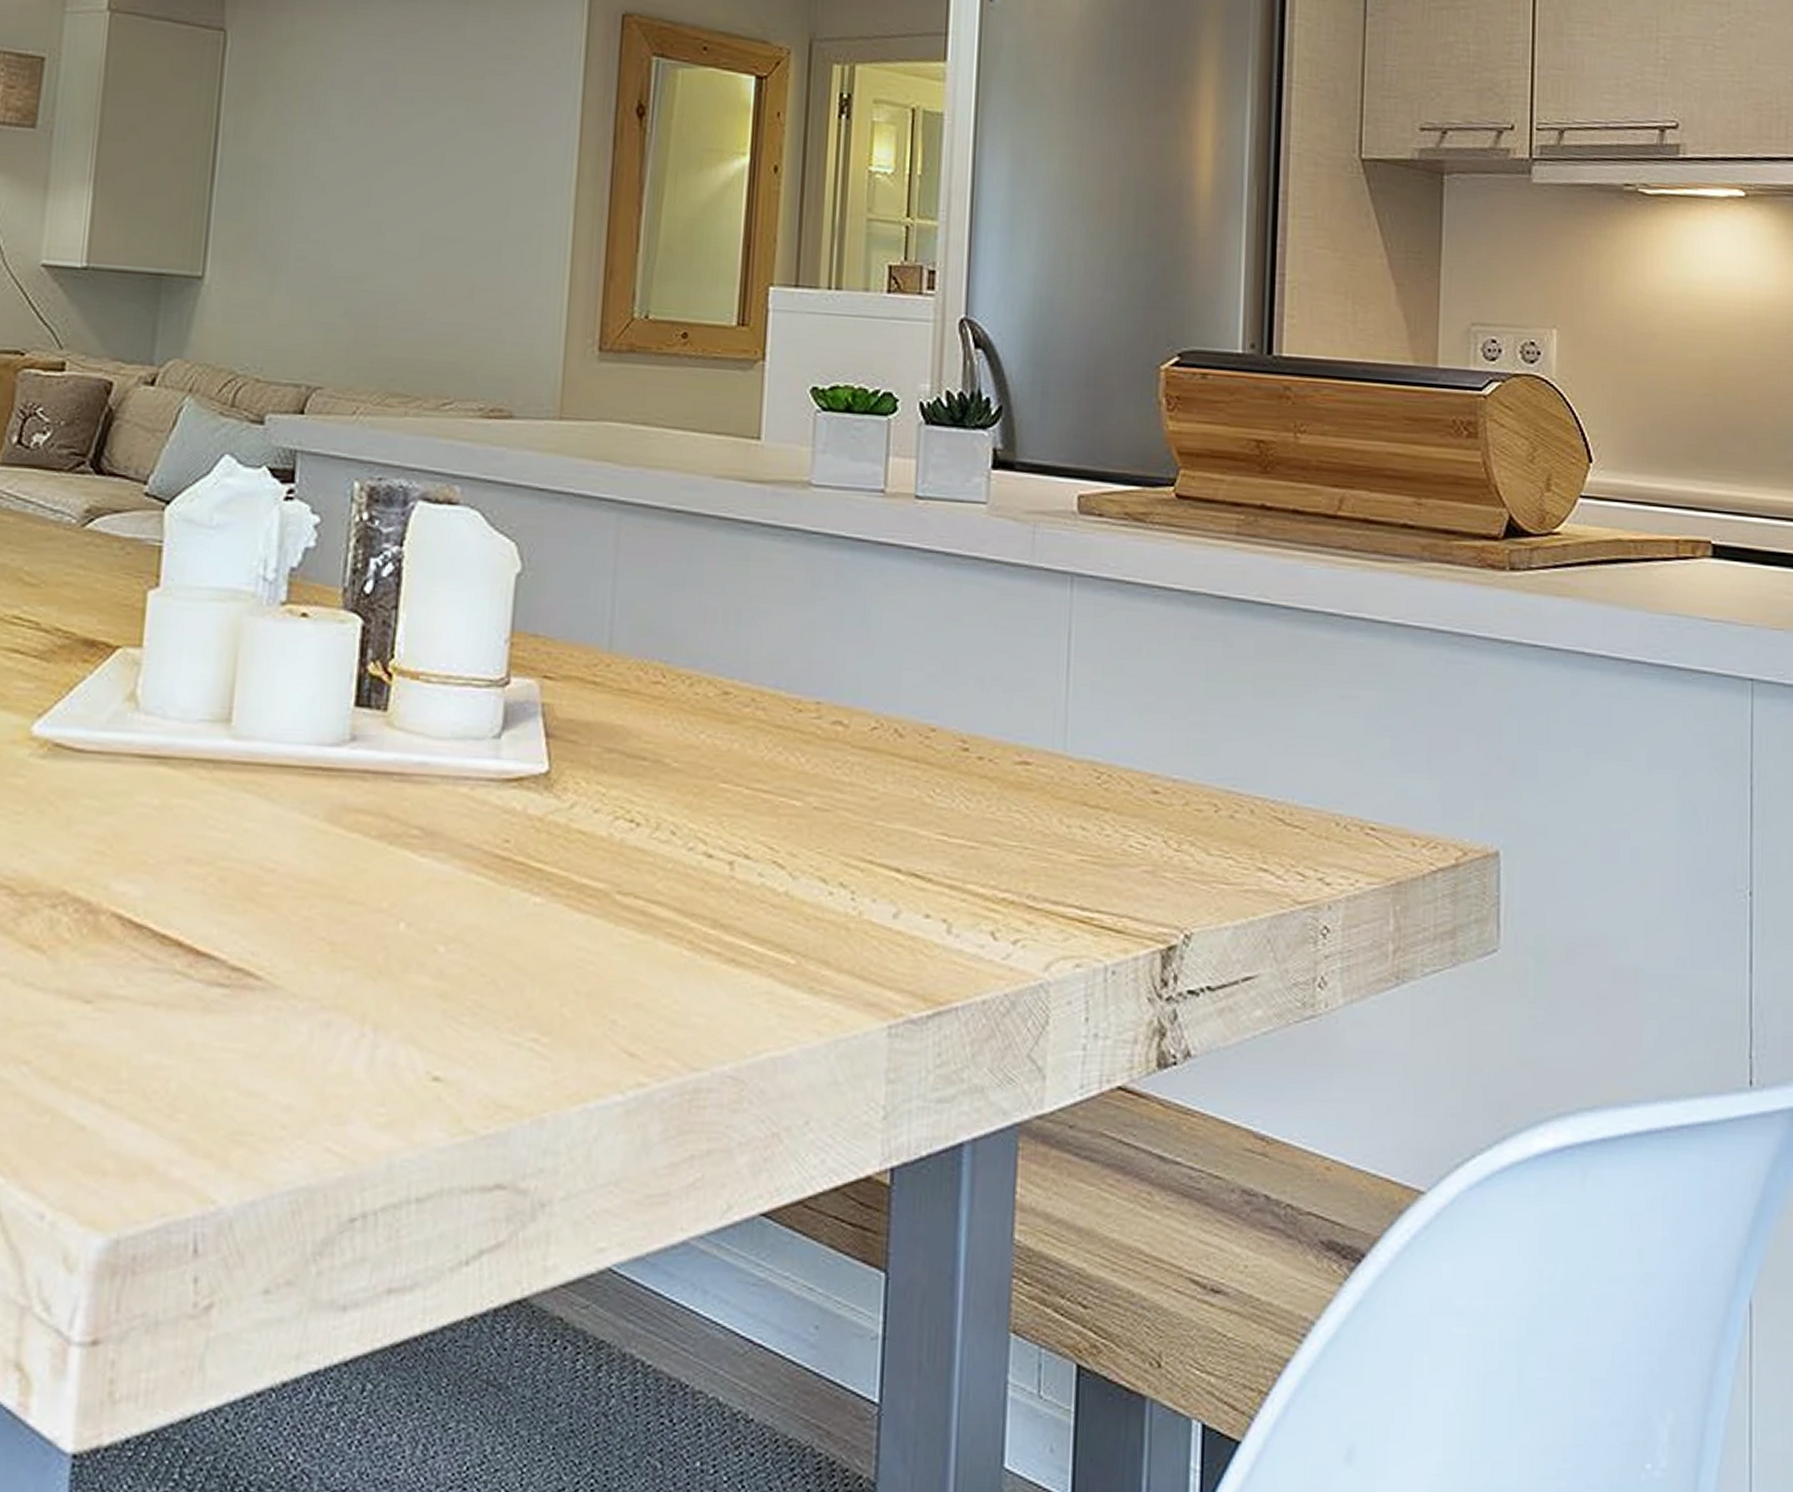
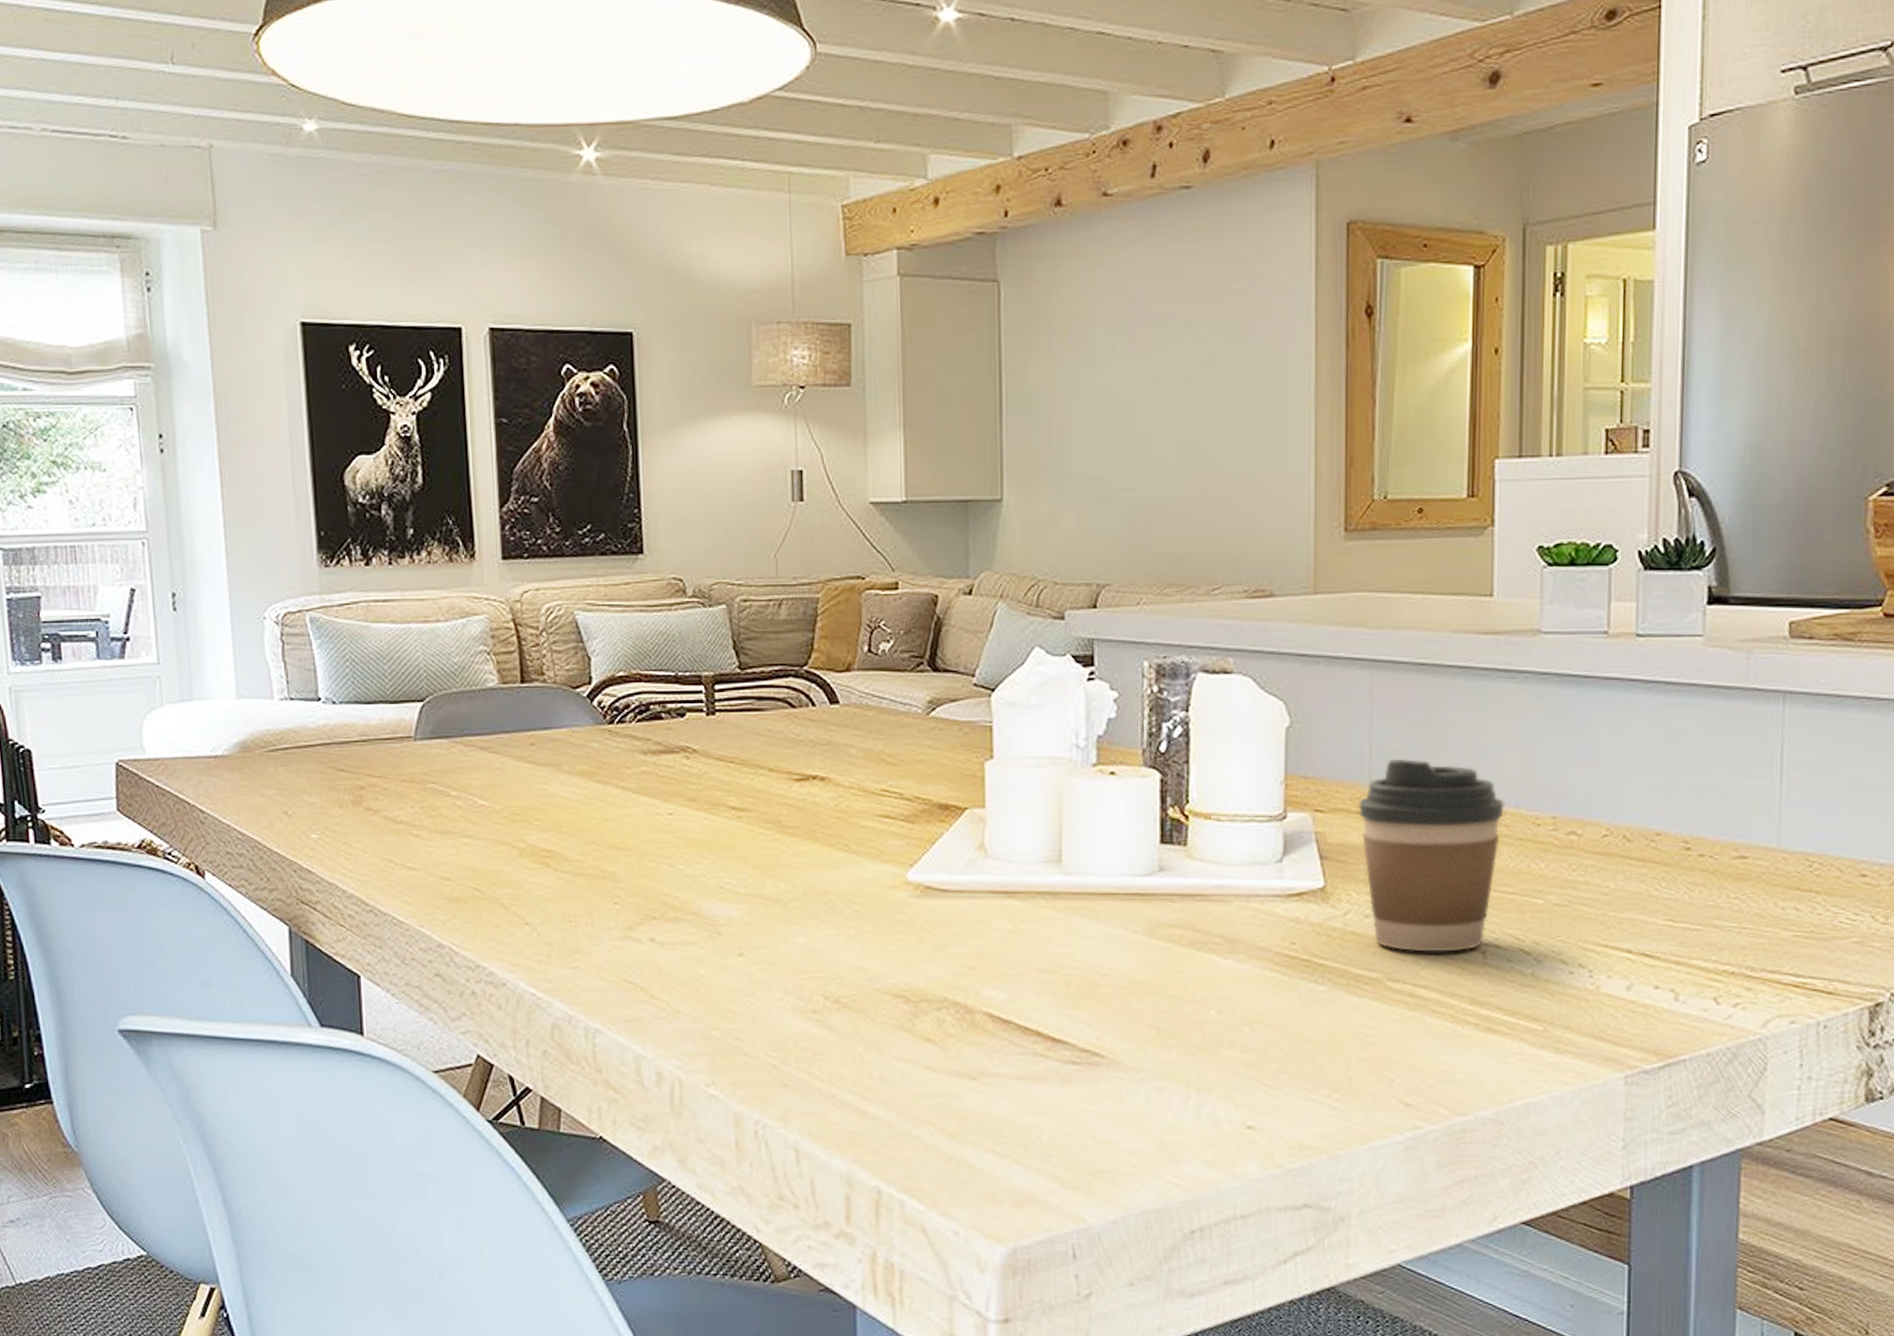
coffee cup: none [595,621,764,861] -> present [1359,758,1505,952]

